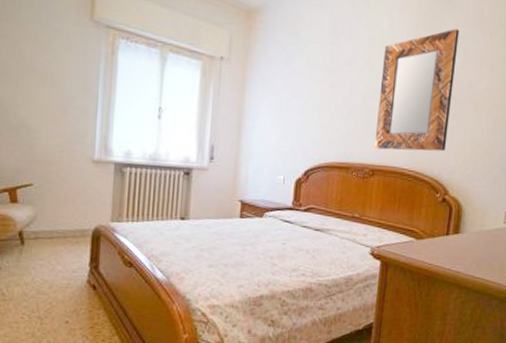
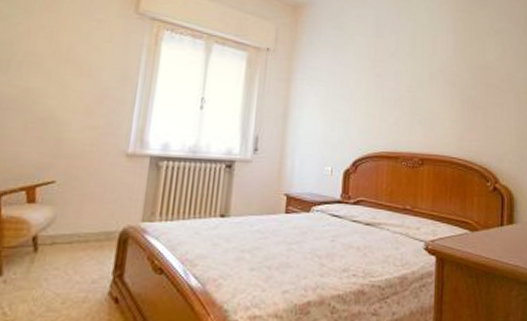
home mirror: present [374,29,459,152] -> none [422,24,495,139]

